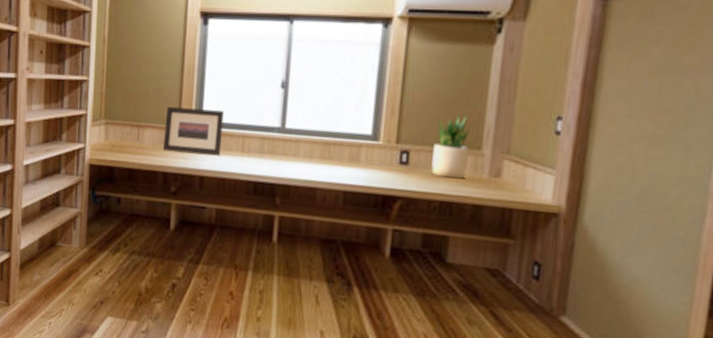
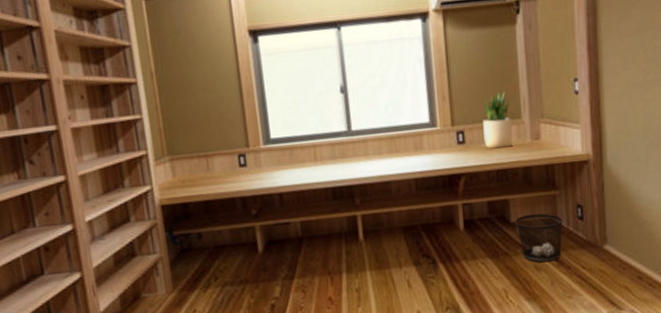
picture frame: present [163,107,224,156] -> none [232,125,295,176]
waste bin: none [452,258,513,319] -> present [515,213,563,263]

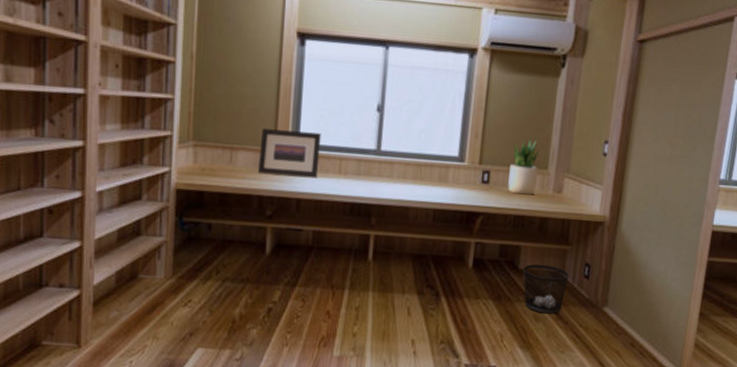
picture frame: none [232,125,295,176] -> present [258,129,321,179]

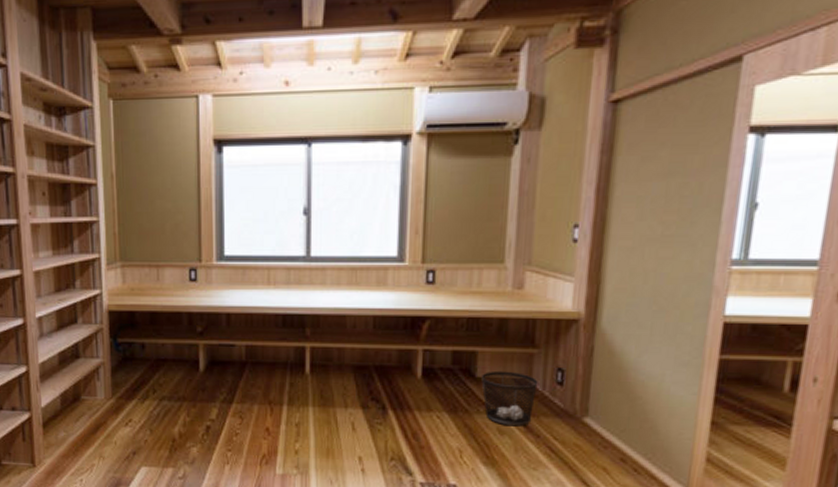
picture frame: present [258,129,321,179] -> none [185,243,247,291]
planter: present [508,139,540,195] -> none [457,230,493,294]

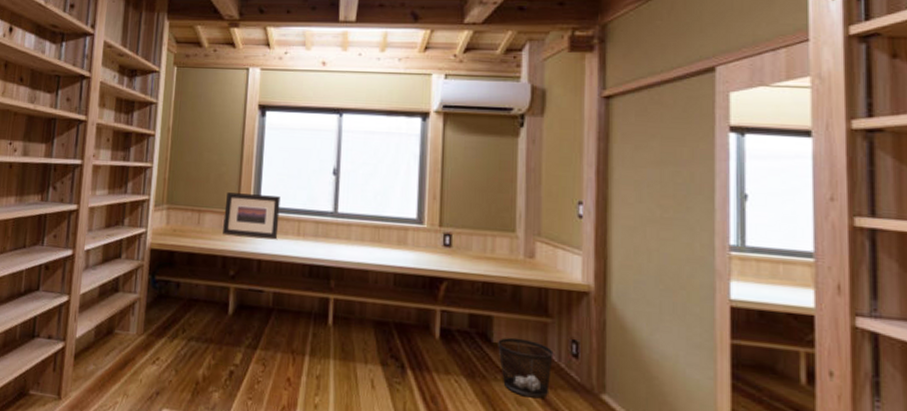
picture frame: none [185,243,247,291] -> present [223,192,281,240]

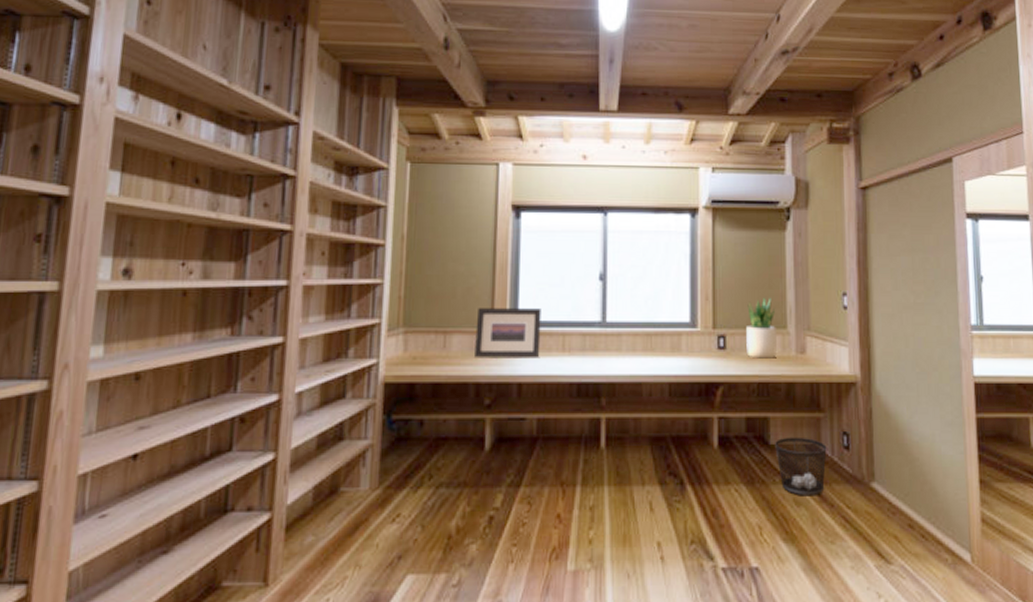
planter: none [472,200,505,260] -> present [746,297,777,359]

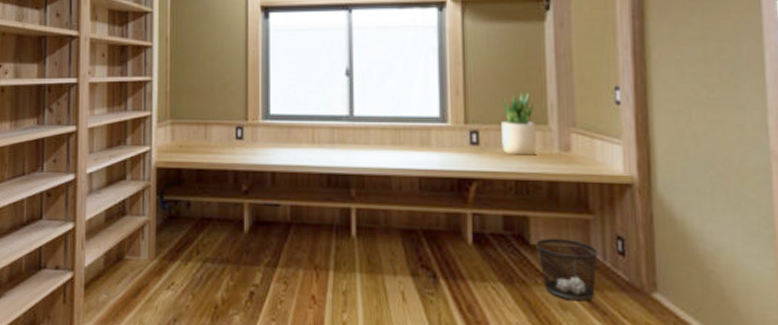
picture frame: present [475,308,541,358] -> none [232,102,291,150]

